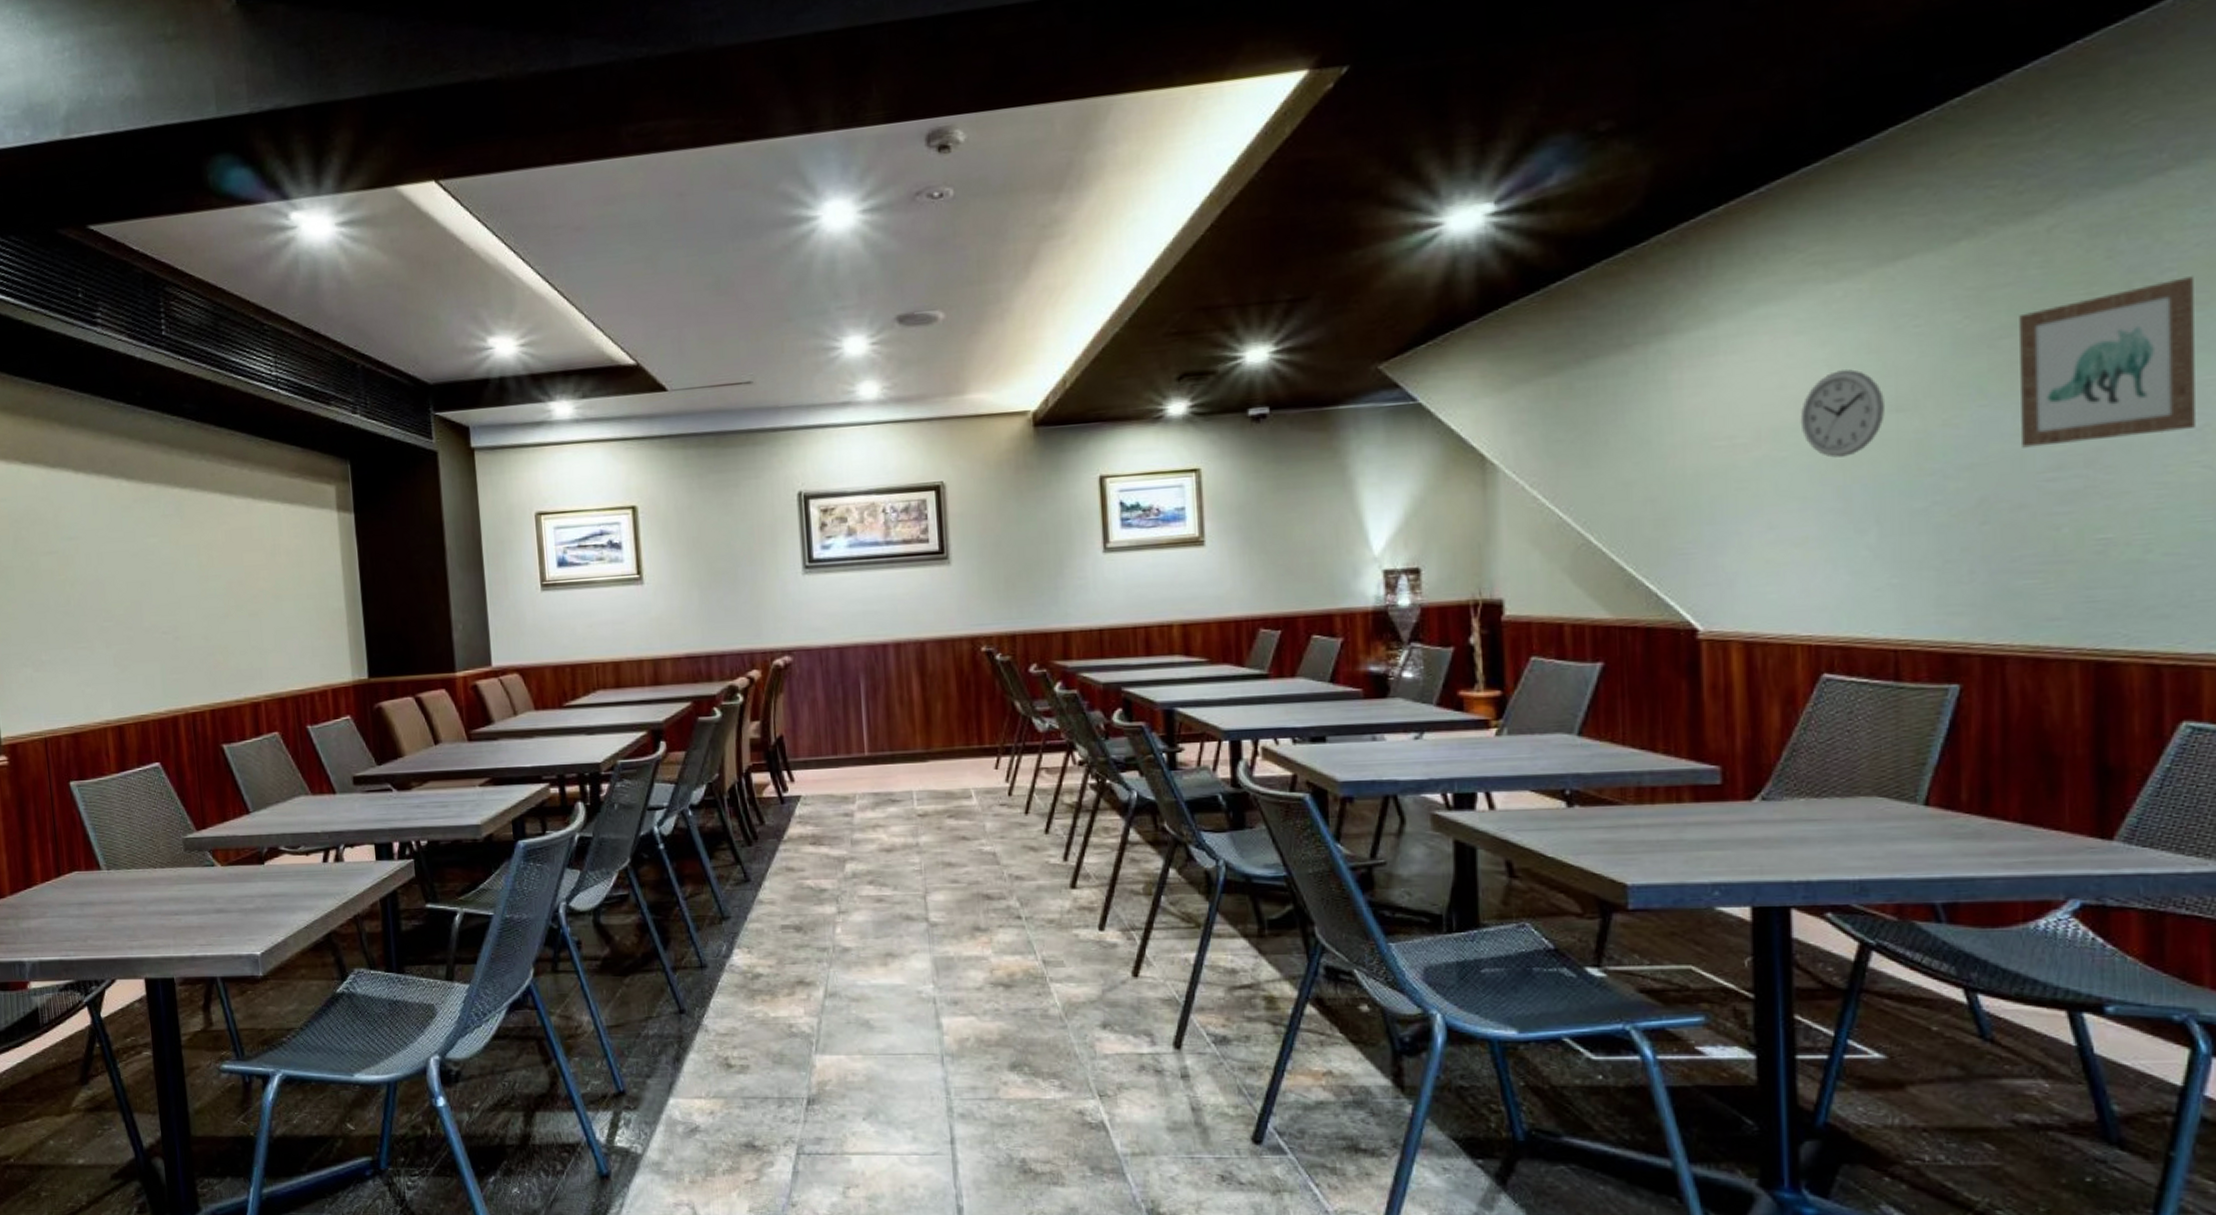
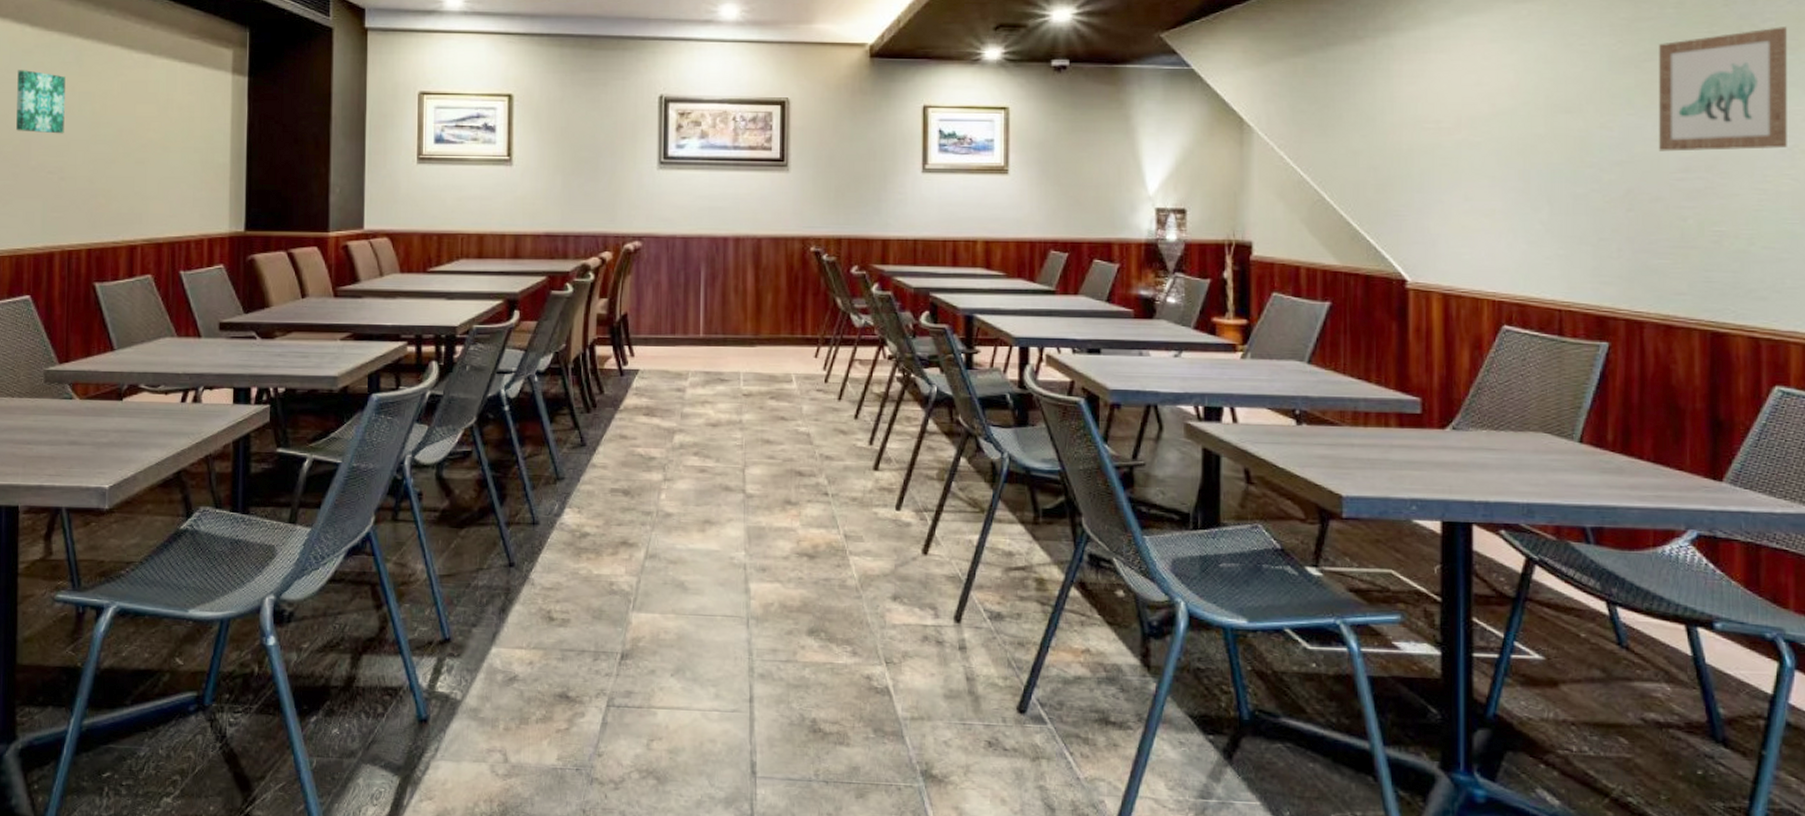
wall art: none [119,527,174,592] -> present [16,70,65,134]
wall clock: present [1800,369,1885,458] -> none [1492,75,1556,146]

